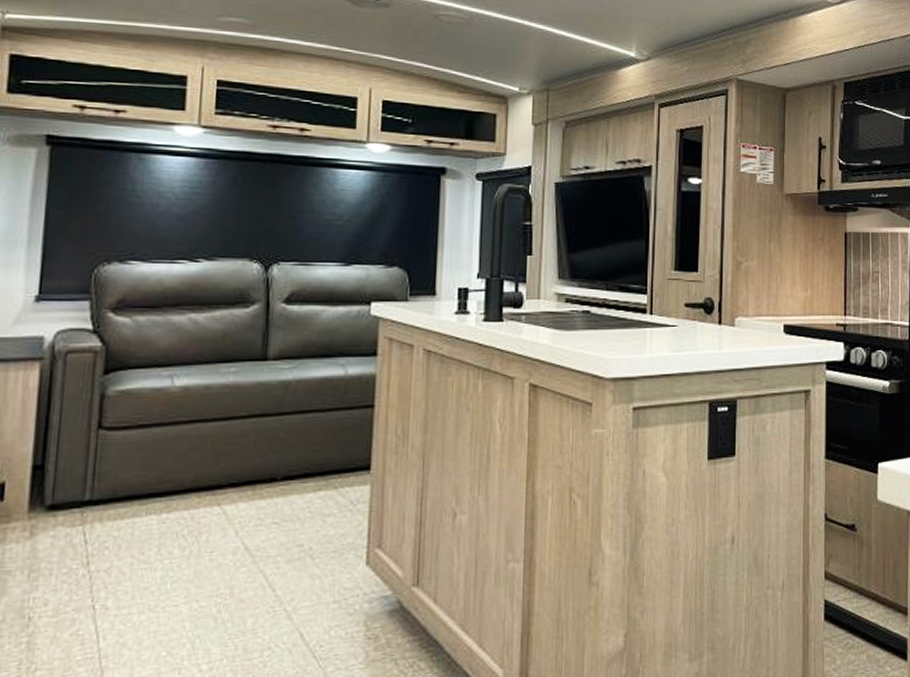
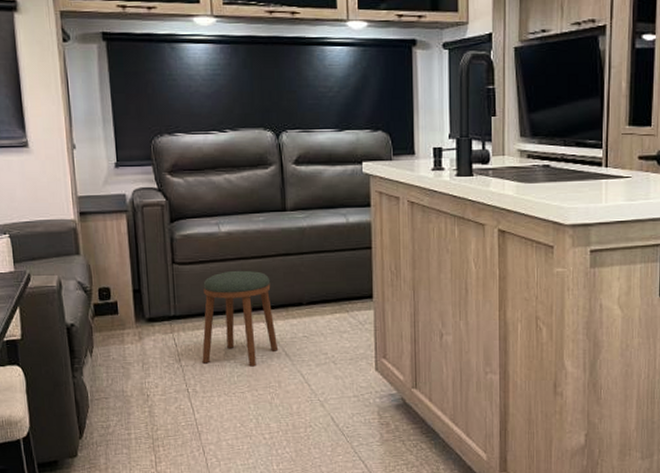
stool: none [122,436,236,568] -> present [202,270,279,367]

